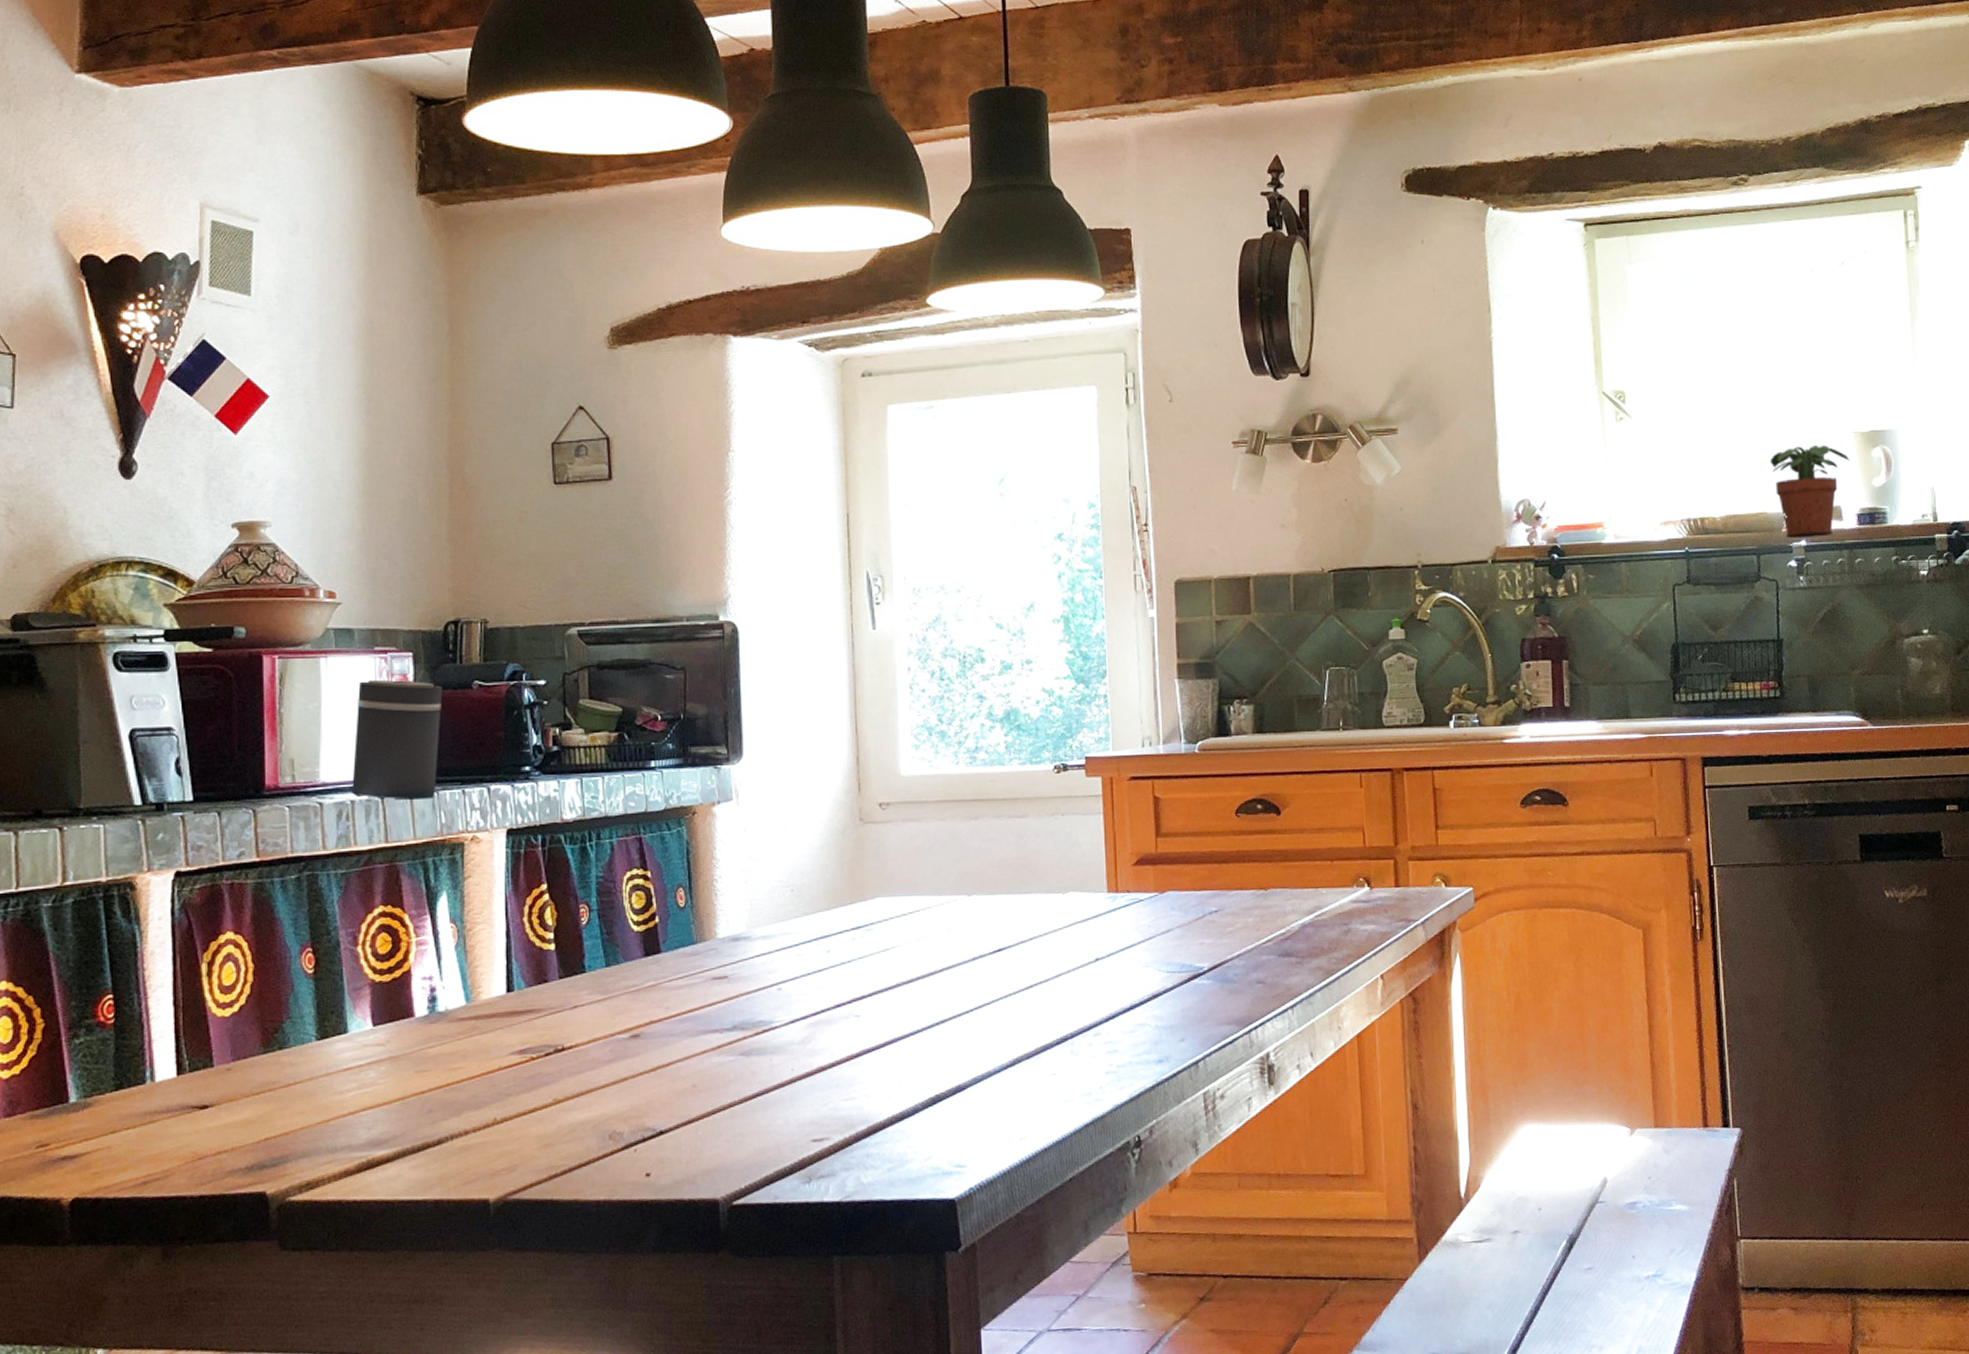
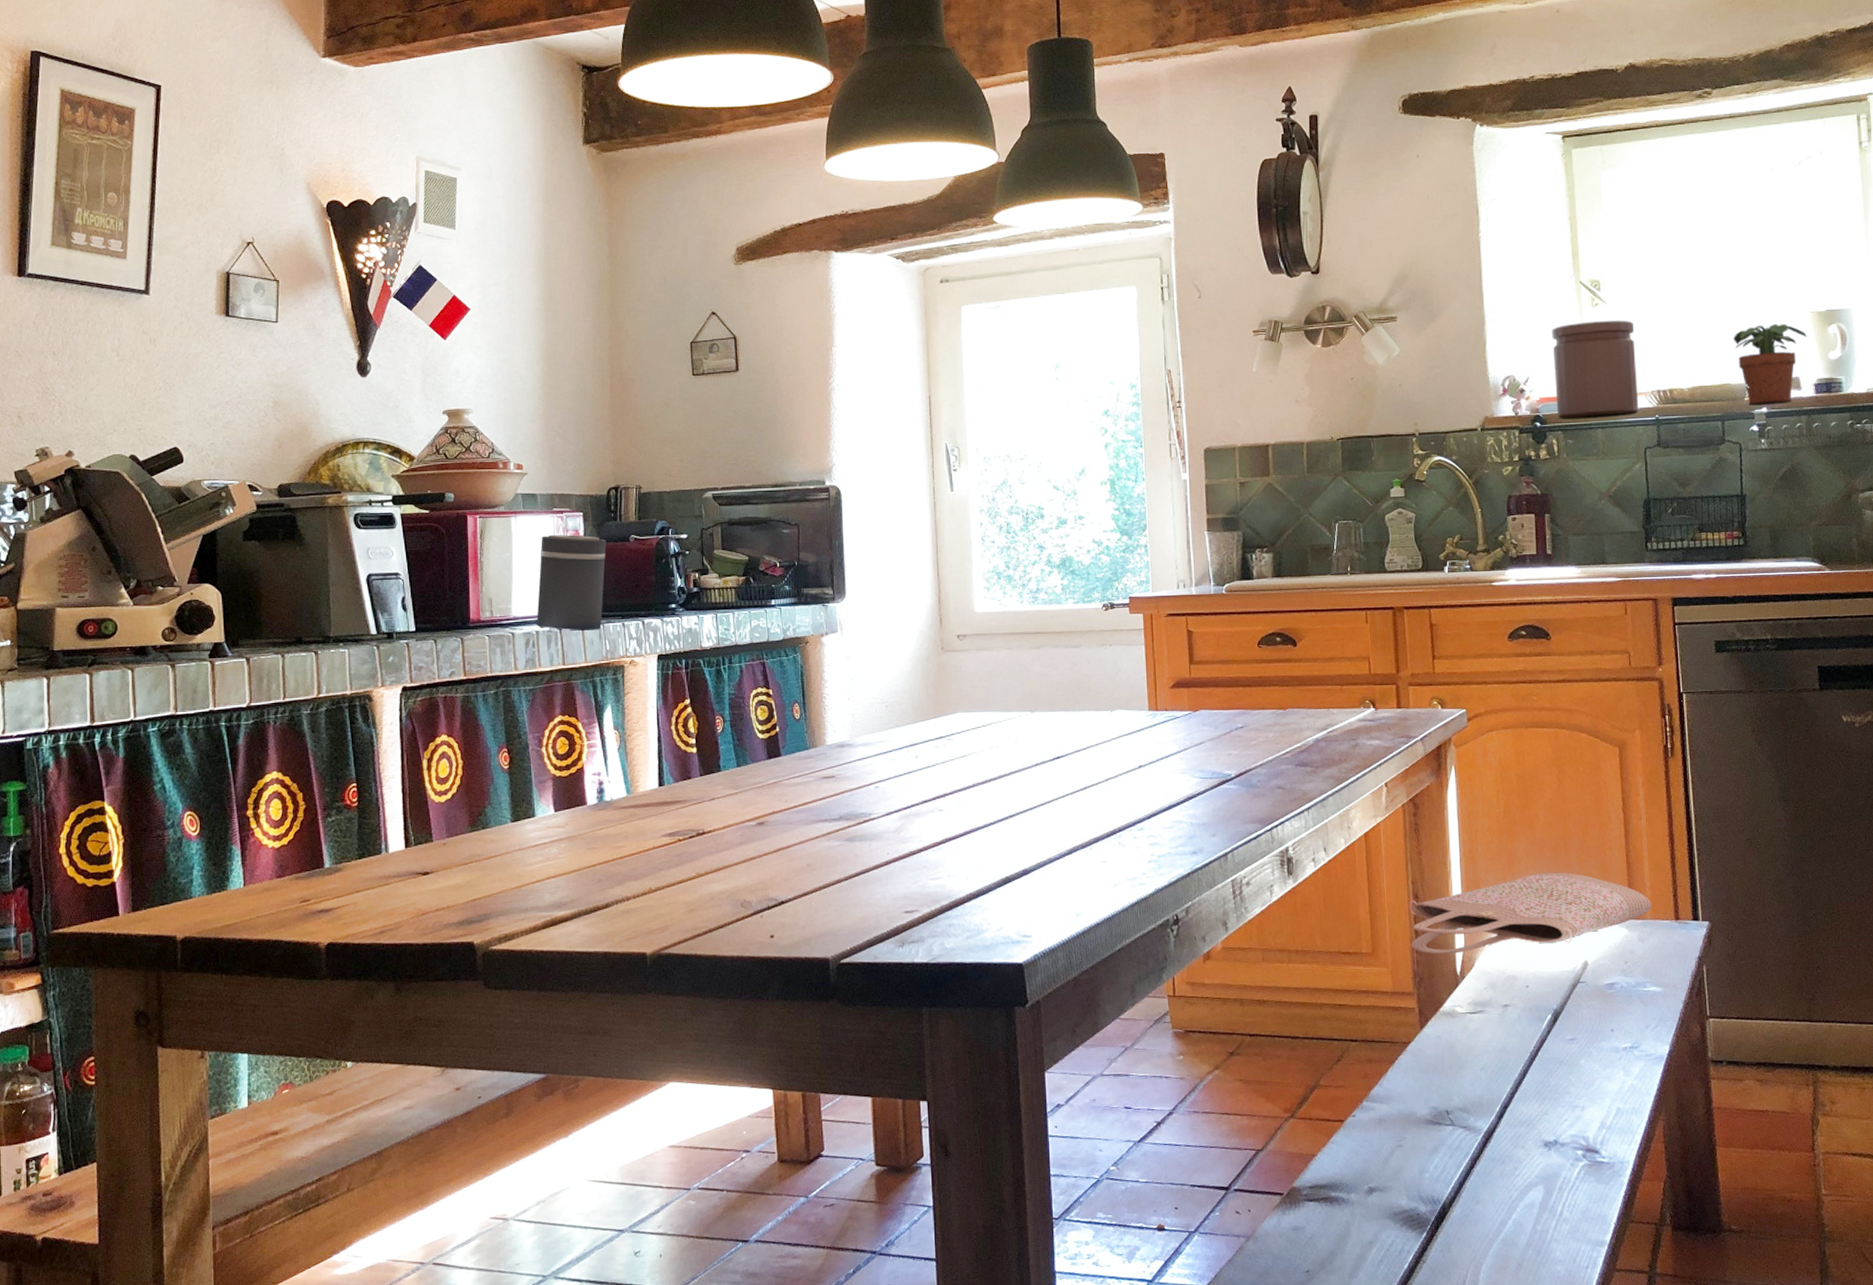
shopping bag: none [1407,1075,1679,1175] -> present [1409,872,1653,955]
jar: none [1571,437,1667,551] -> present [1552,320,1639,420]

